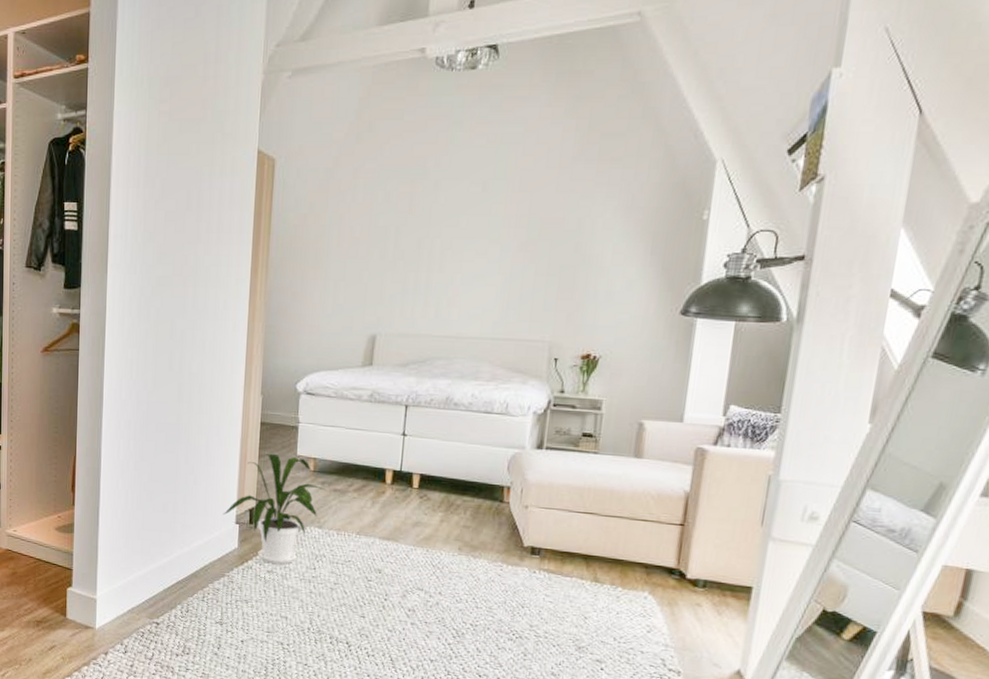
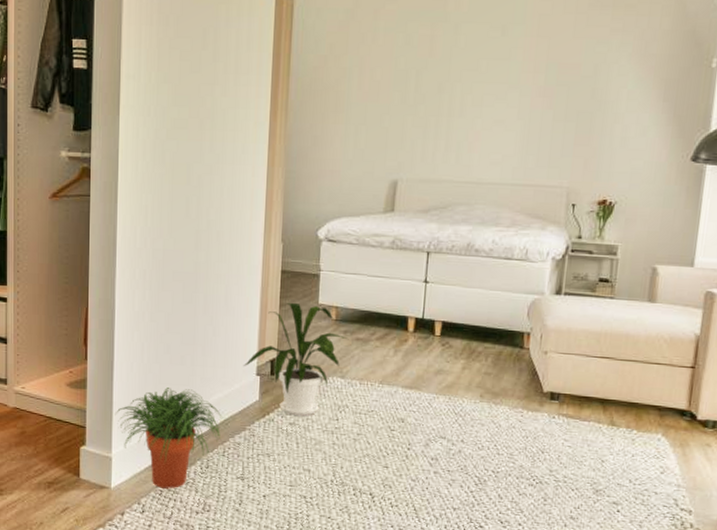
potted plant: none [99,534,202,631] -> present [114,388,222,489]

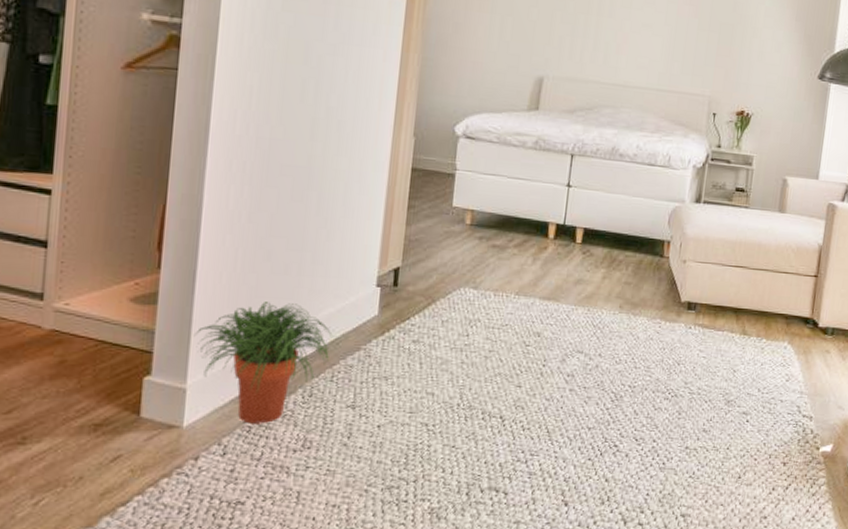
house plant: present [243,302,349,417] -> none [361,204,485,333]

